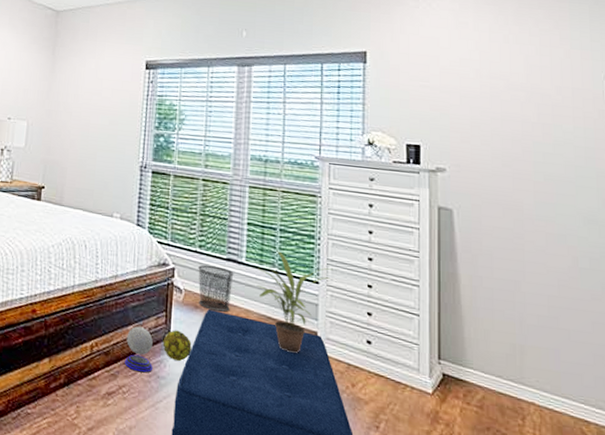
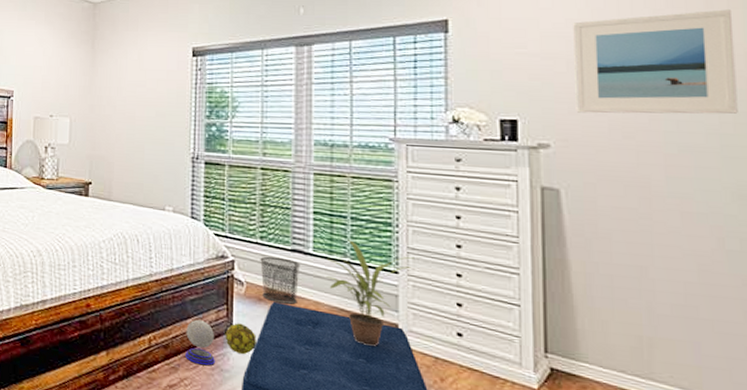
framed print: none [465,59,588,150] -> present [573,9,738,115]

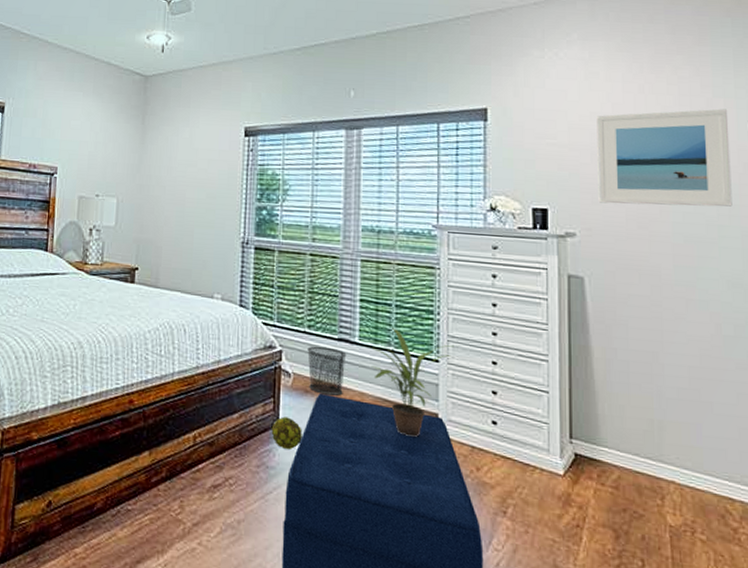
speaker: present [185,319,215,366] -> none [231,414,261,464]

